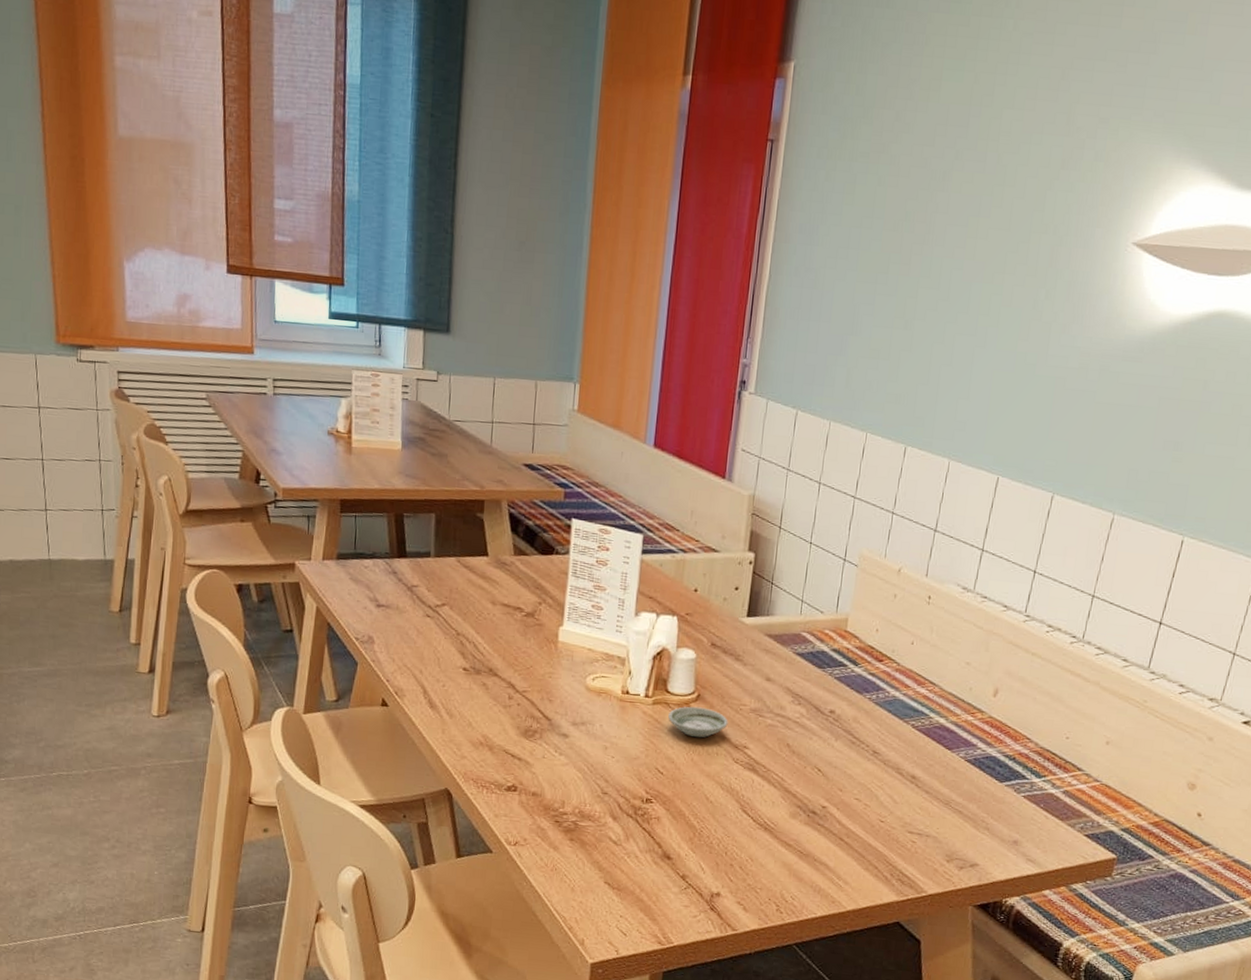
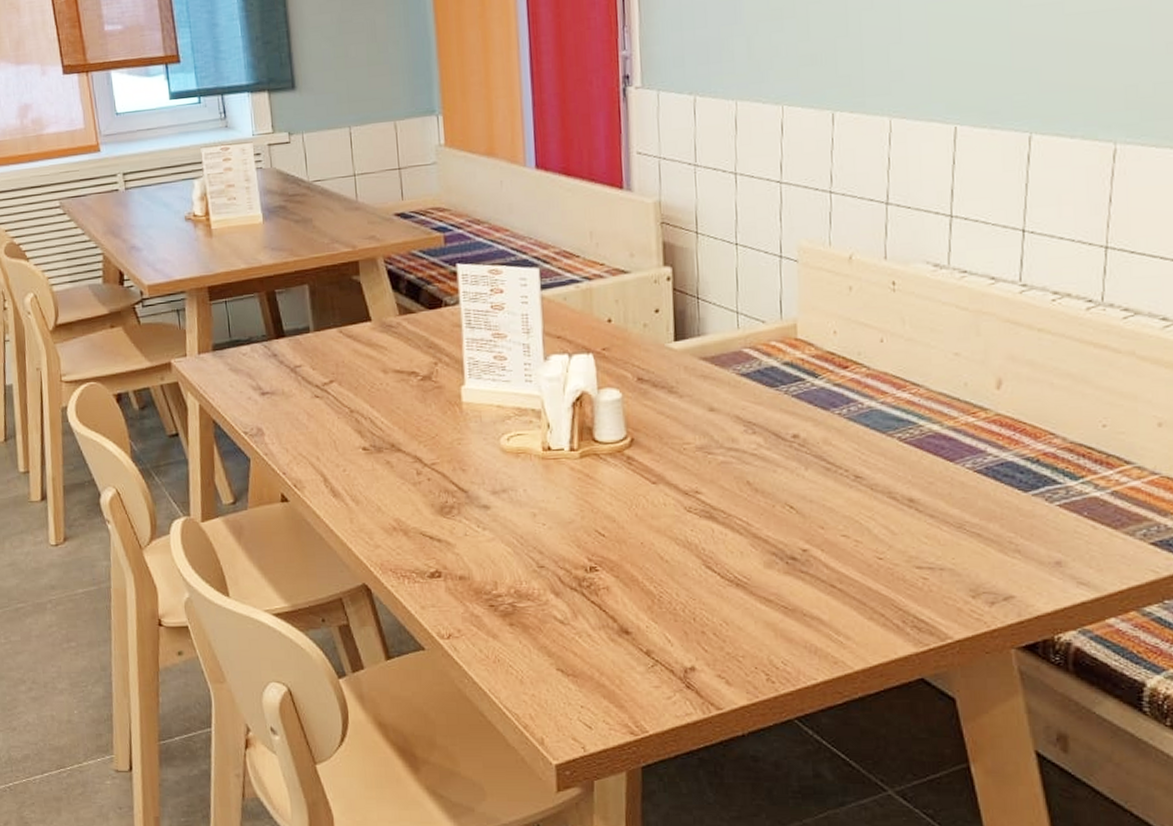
saucer: present [668,706,728,738] -> none [600,453,672,489]

